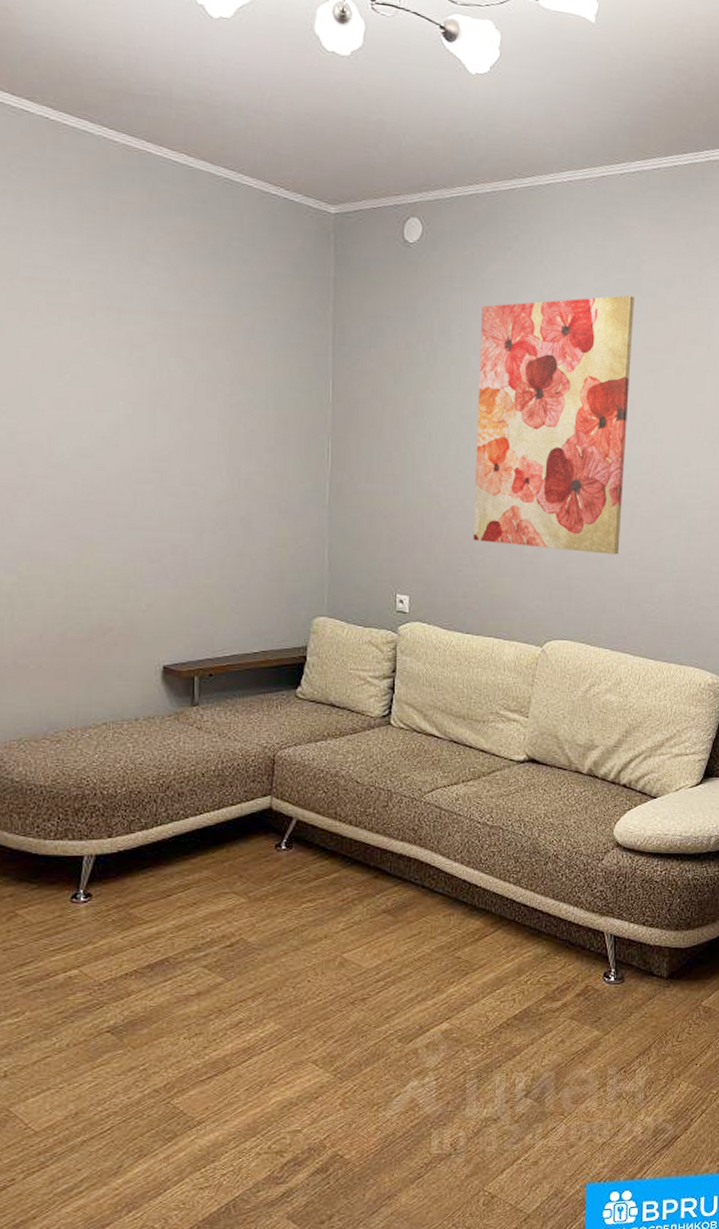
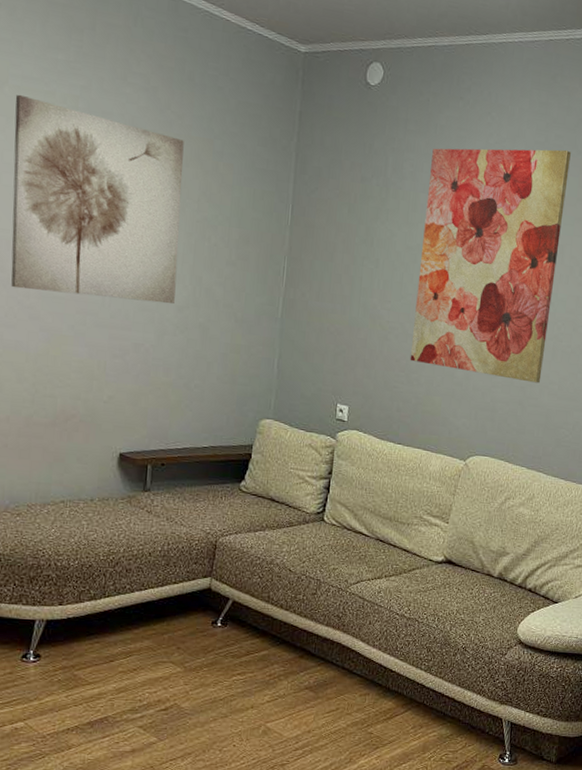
wall art: none [27,285,213,499] -> present [11,94,184,304]

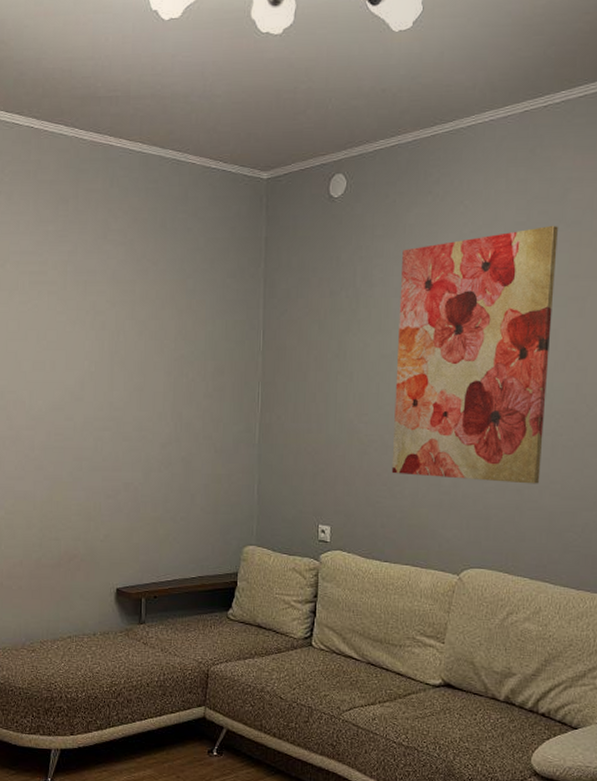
wall art: present [11,94,184,304] -> none [15,268,160,443]

